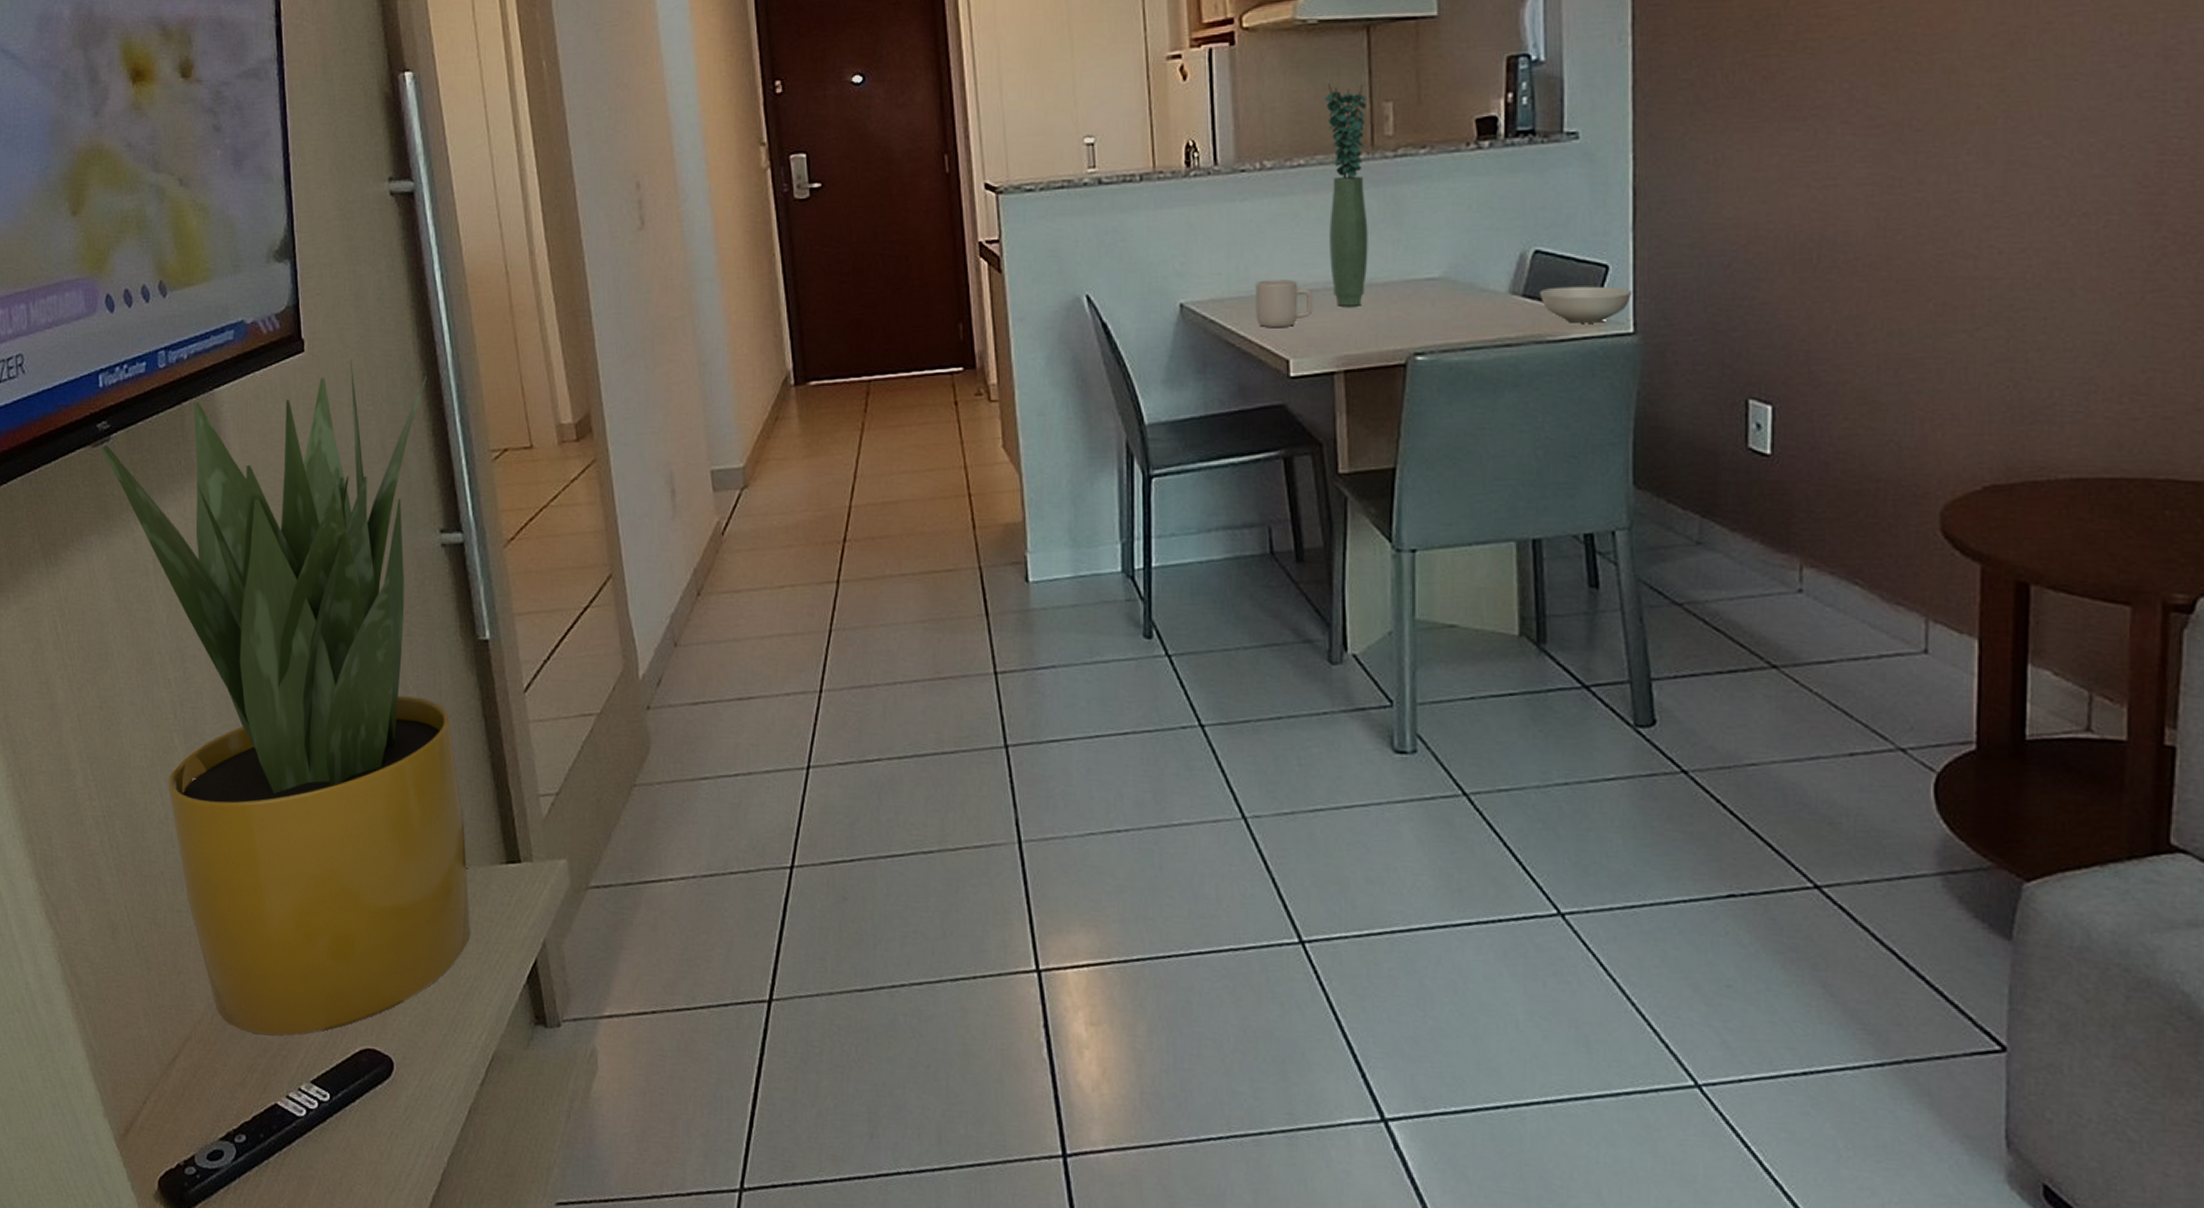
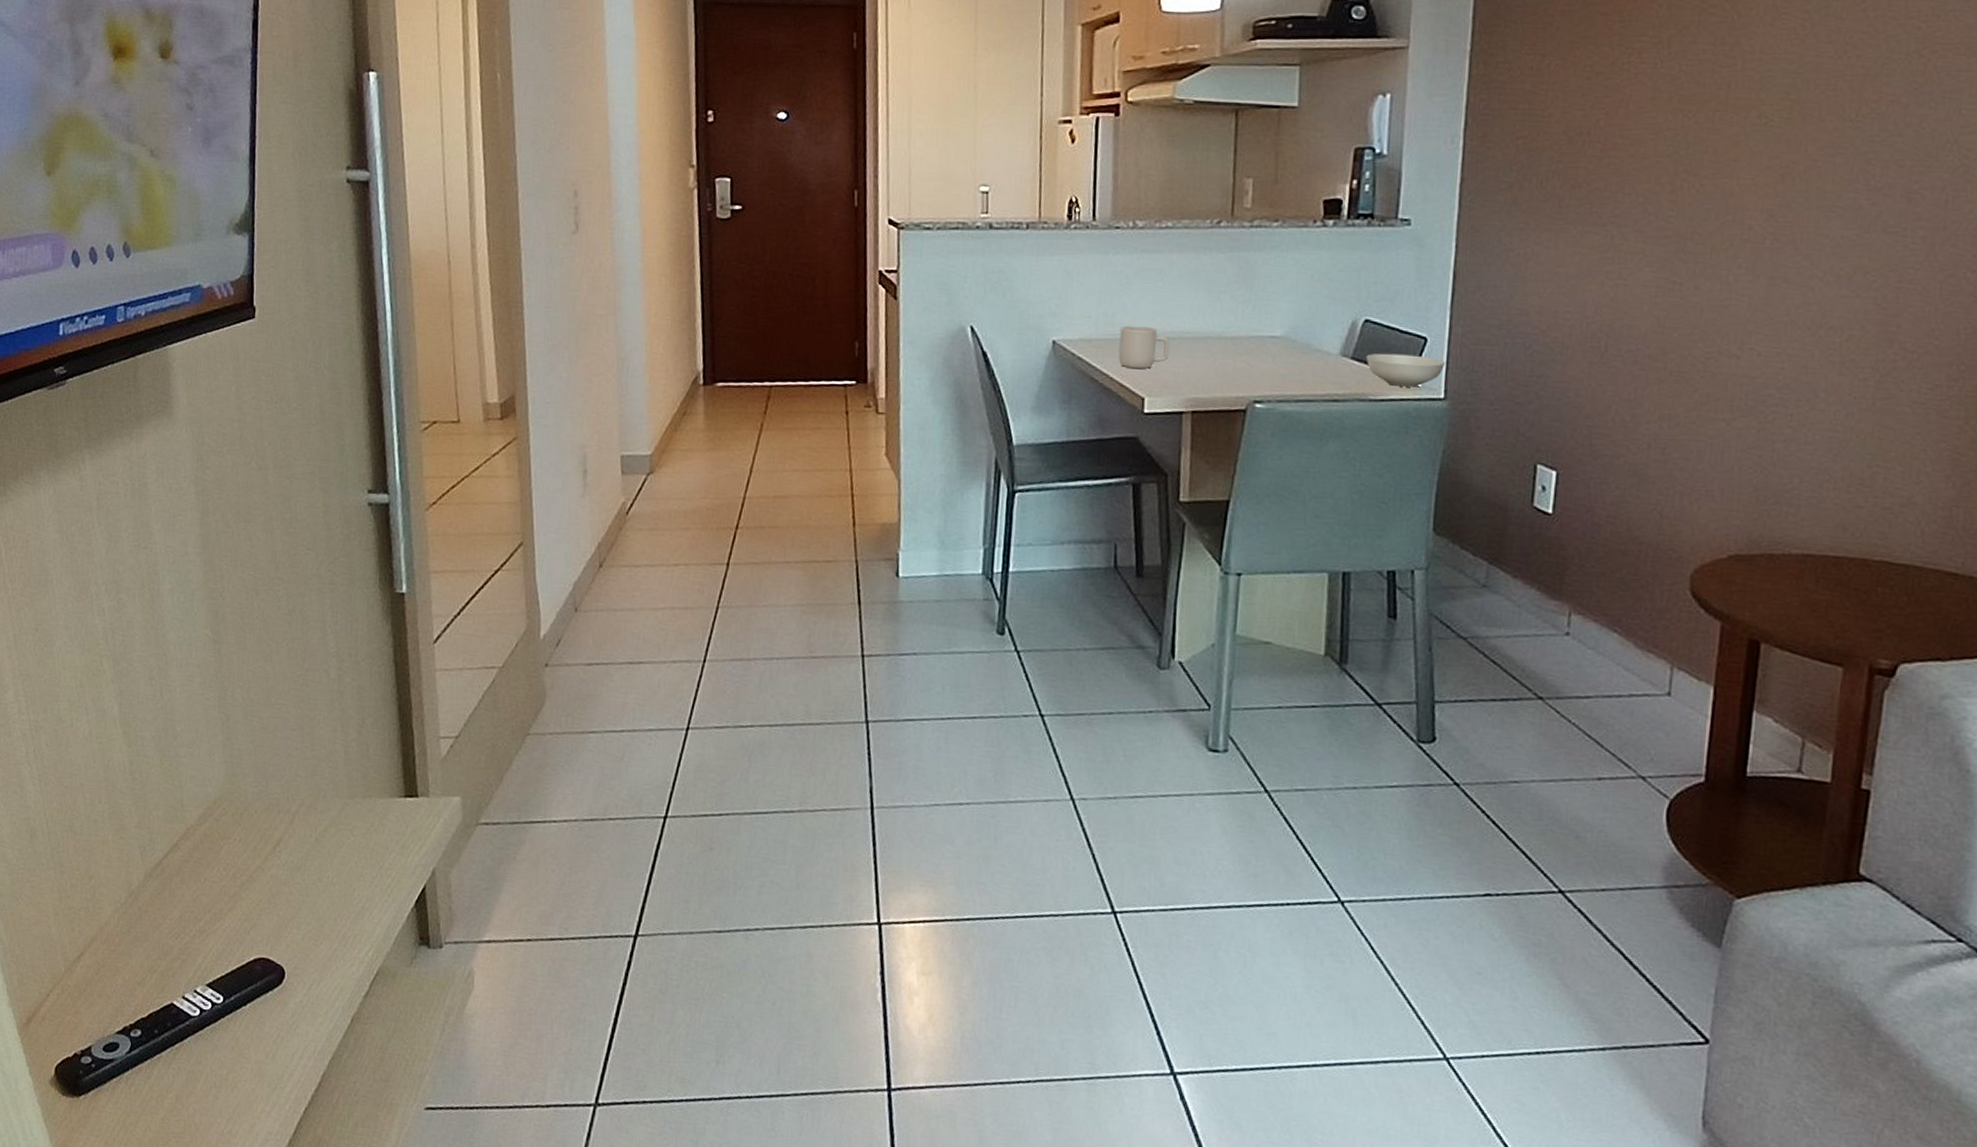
planter: present [99,359,471,1036] -> none [54,329,369,942]
vase: present [1324,83,1368,306] -> none [1186,157,1231,356]

